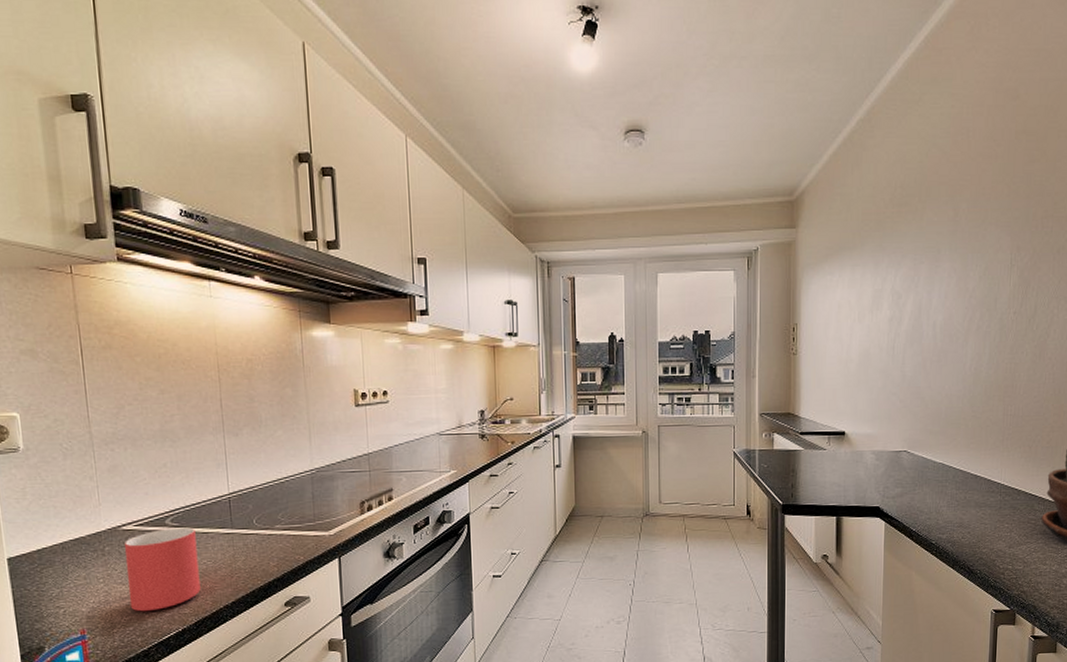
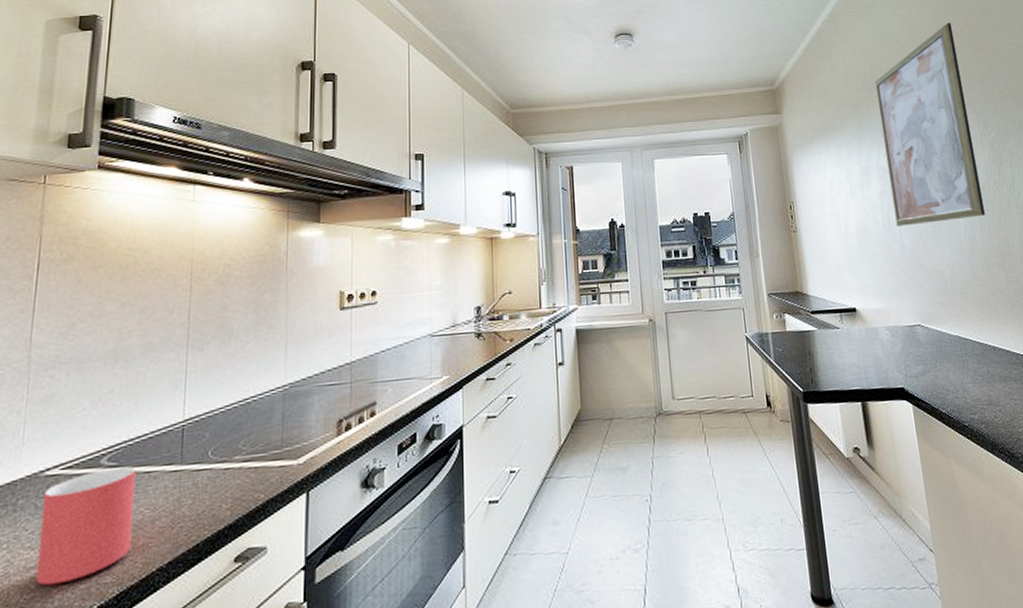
wall art: none [901,125,1006,354] -> present [875,22,986,227]

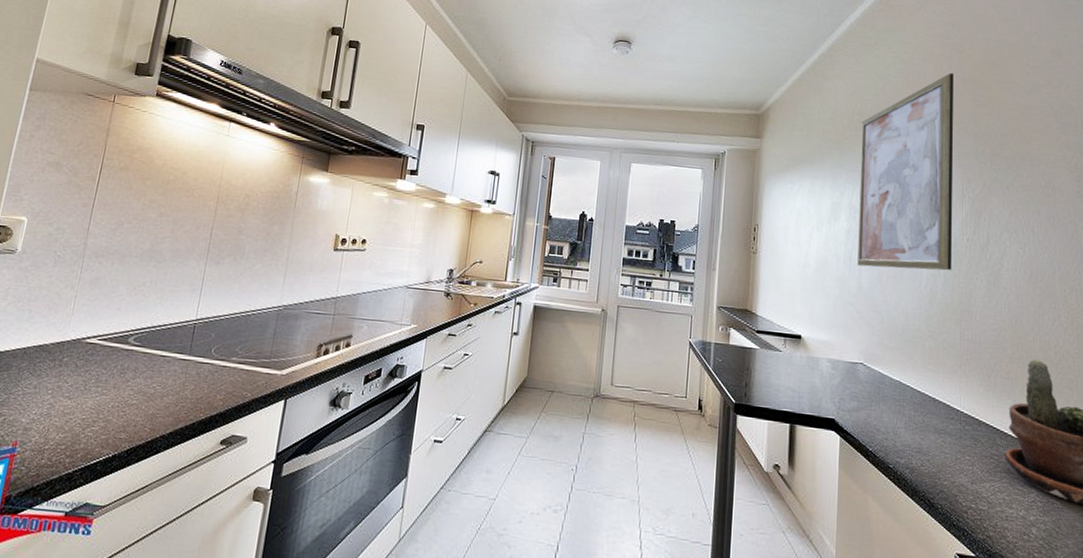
mug: present [35,466,136,586] -> none [69,346,155,431]

